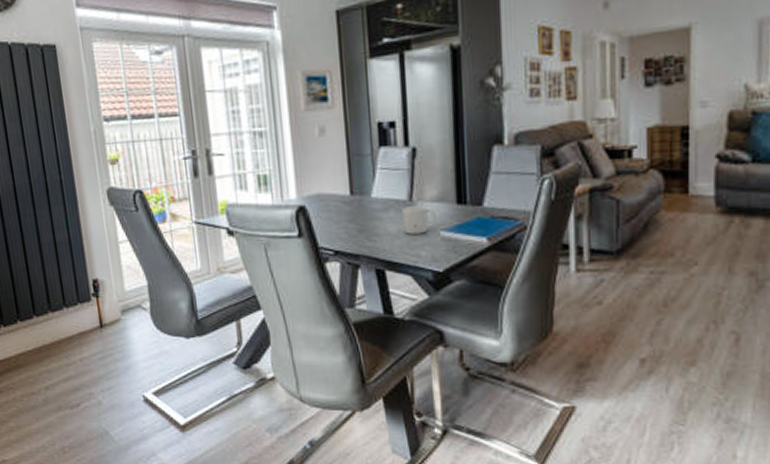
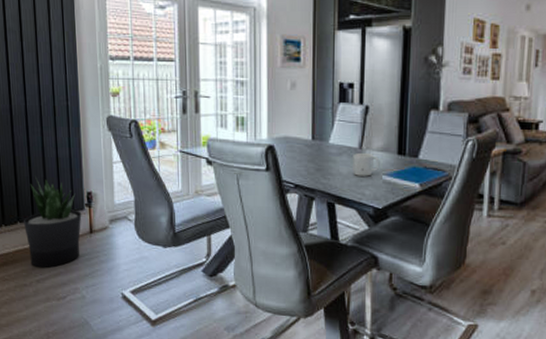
planter: none [23,266,91,371] -> present [23,177,82,268]

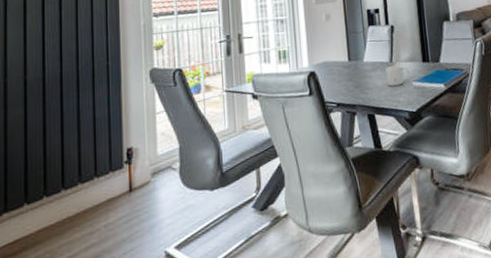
planter: present [23,177,82,268] -> none [50,143,121,244]

